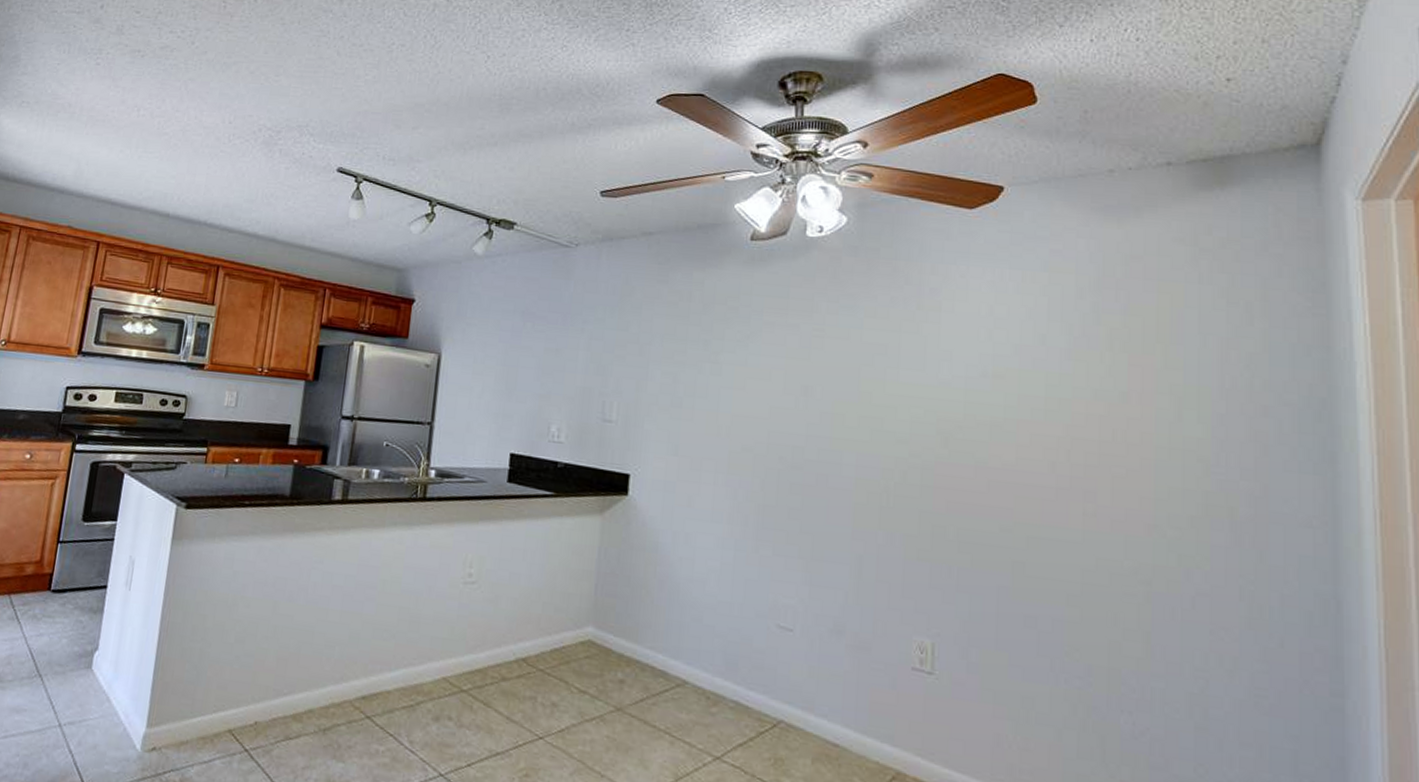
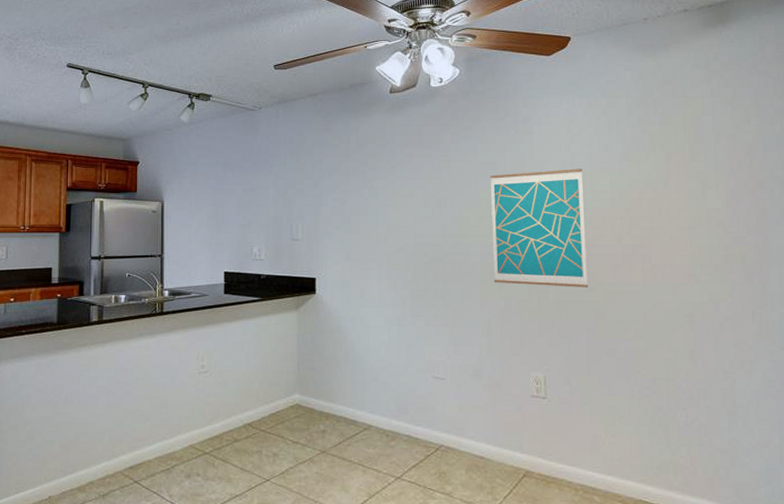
wall art: none [871,361,1008,528] -> present [490,169,589,288]

